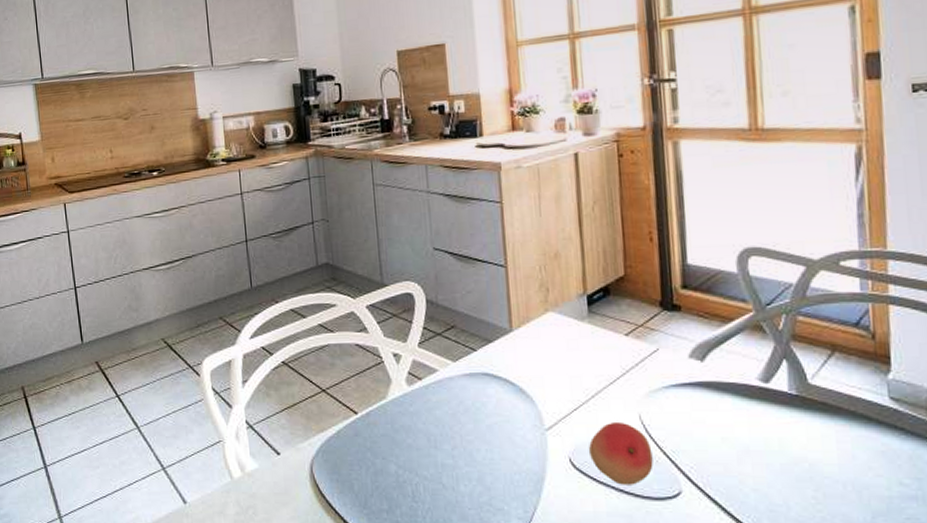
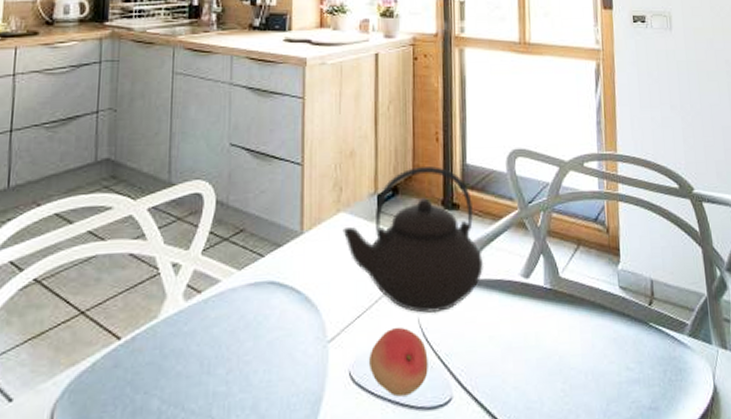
teapot: none [552,267,712,412] -> present [343,166,483,314]

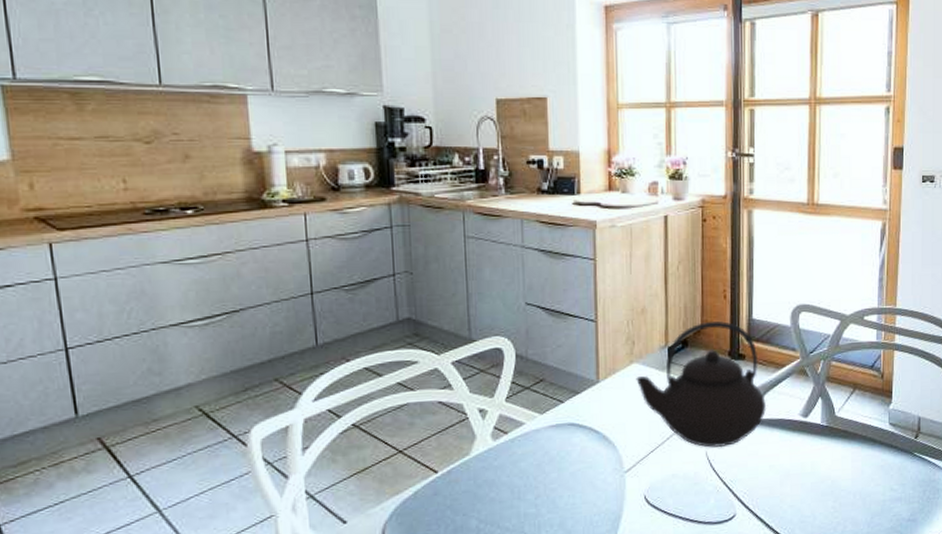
fruit: present [369,326,428,397] -> none [662,459,715,515]

